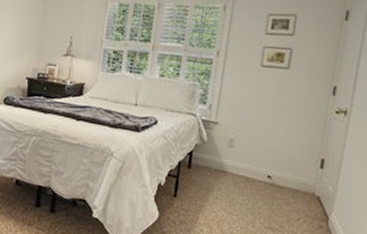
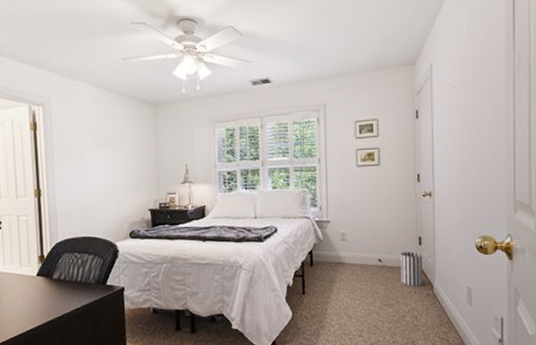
wastebasket: none [290,172,322,215] -> present [401,251,423,286]

